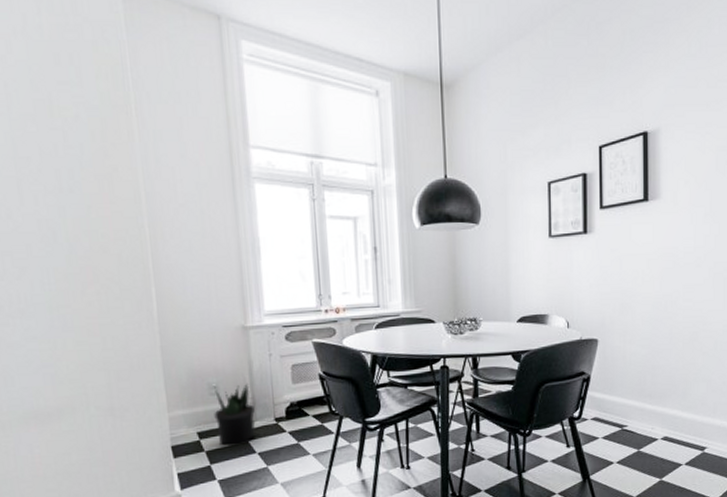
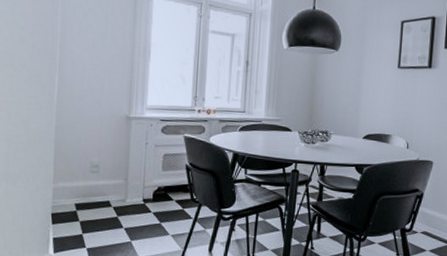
planter: present [213,382,256,445] -> none [92,164,127,219]

